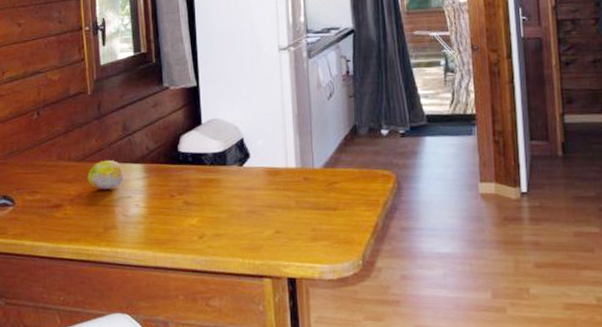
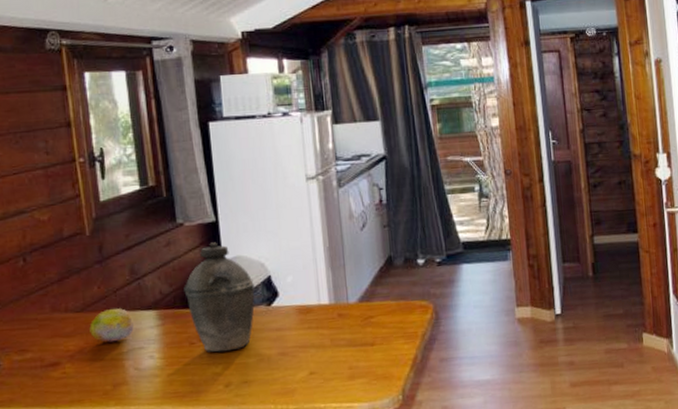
kettle: none [167,105,229,206] -> present [184,242,255,353]

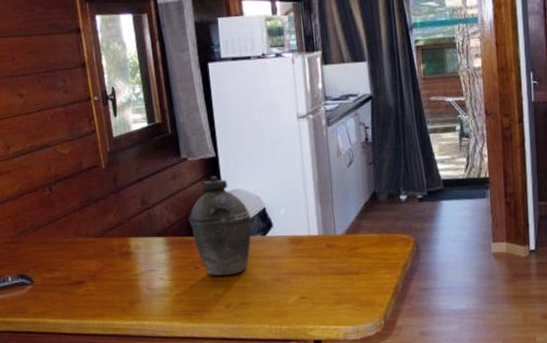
fruit: present [89,308,134,343] -> none [108,234,146,265]

